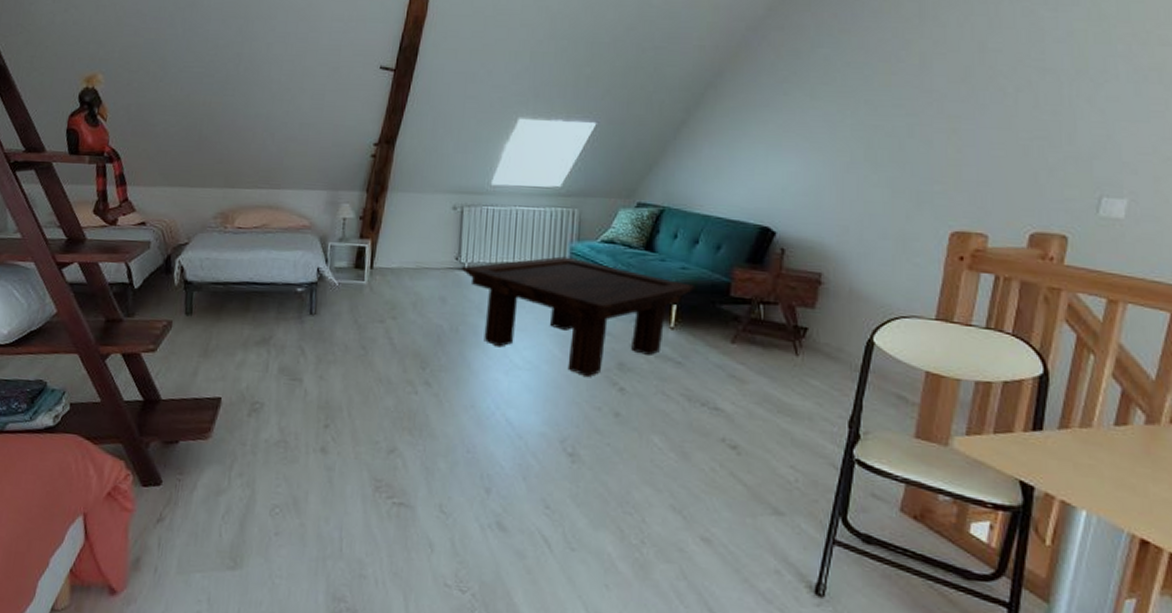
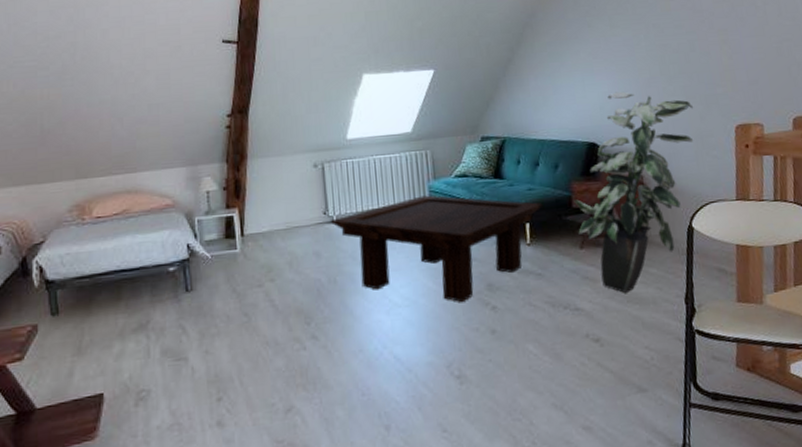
indoor plant: none [732,173,900,402] -> present [574,91,694,293]

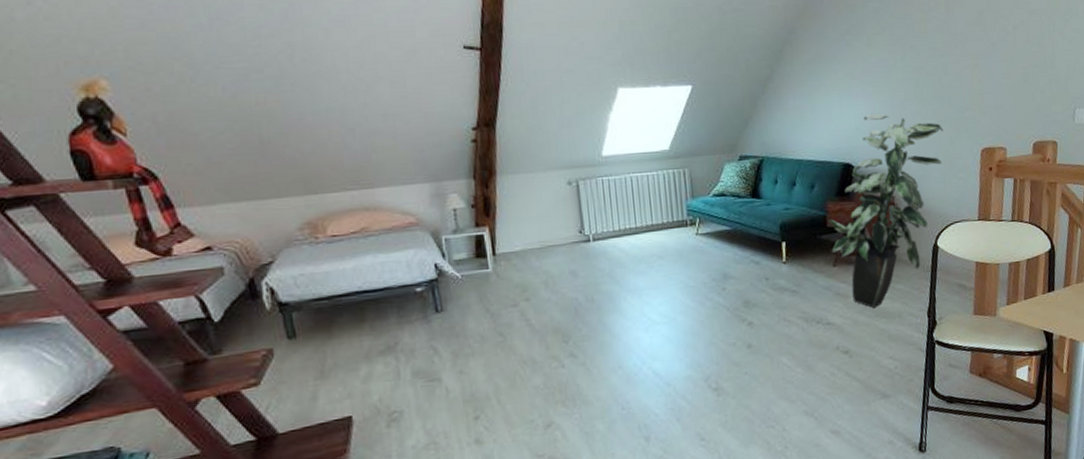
coffee table: present [331,195,543,303] -> none [587,214,799,320]

